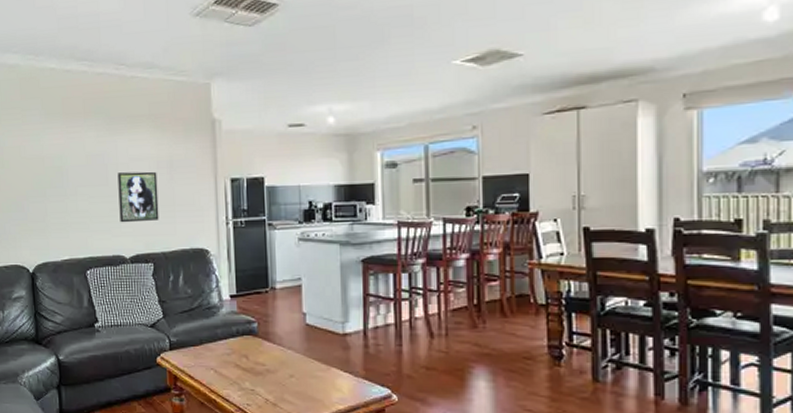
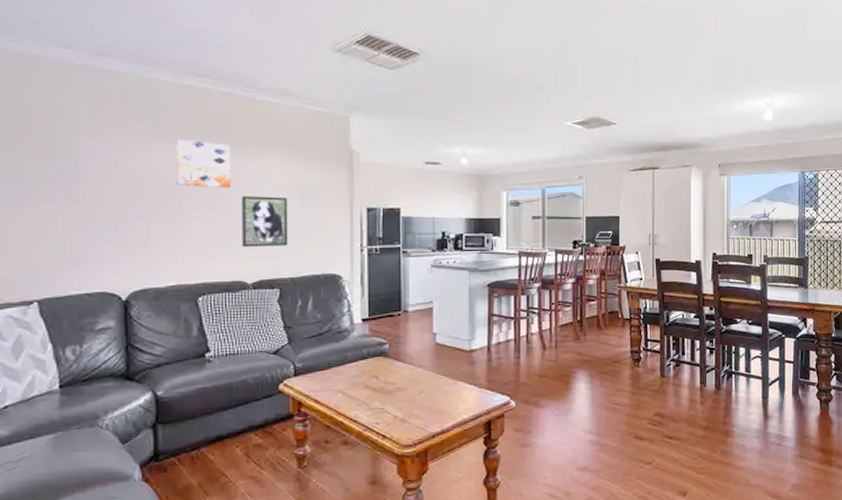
wall art: none [63,122,109,166] -> present [176,140,232,189]

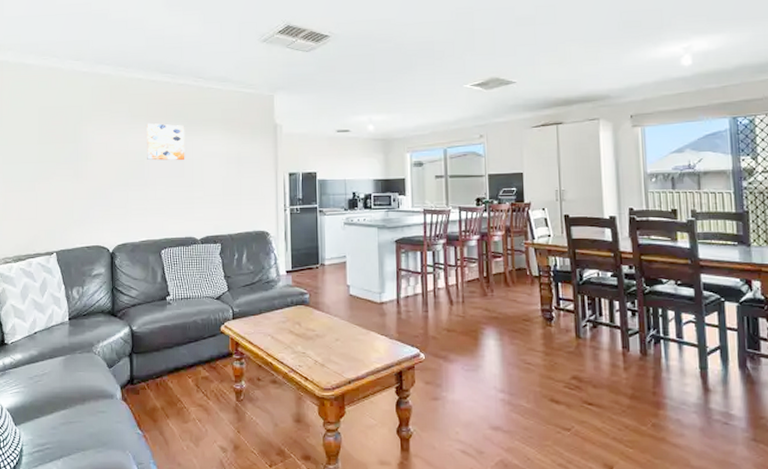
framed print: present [242,196,288,248] -> none [192,166,227,209]

